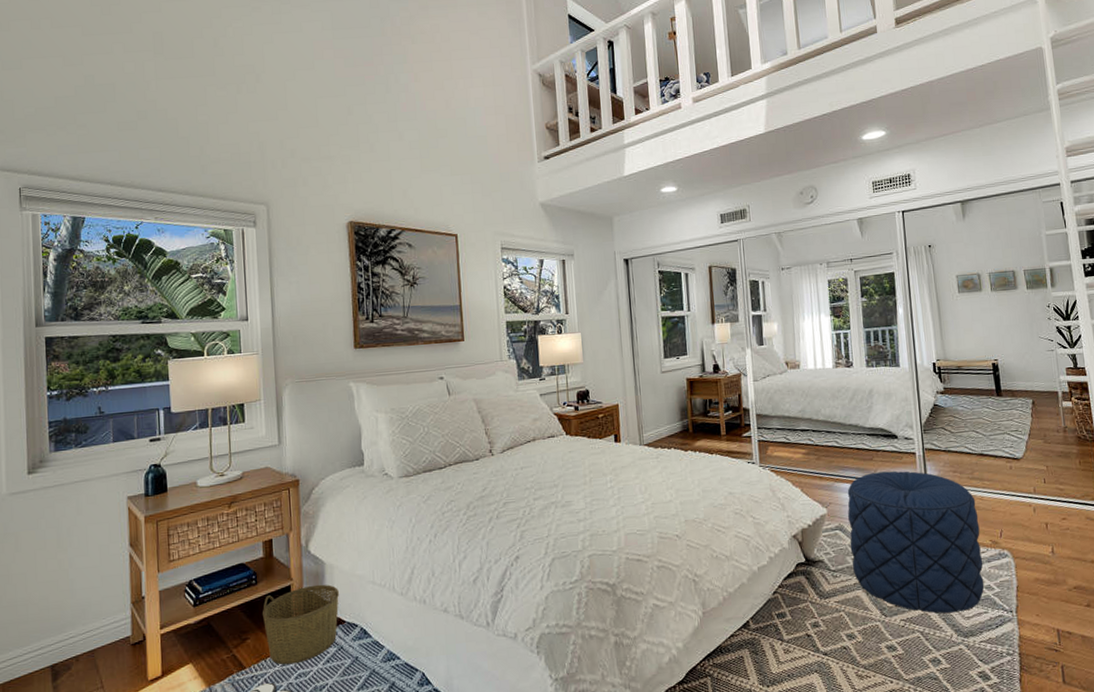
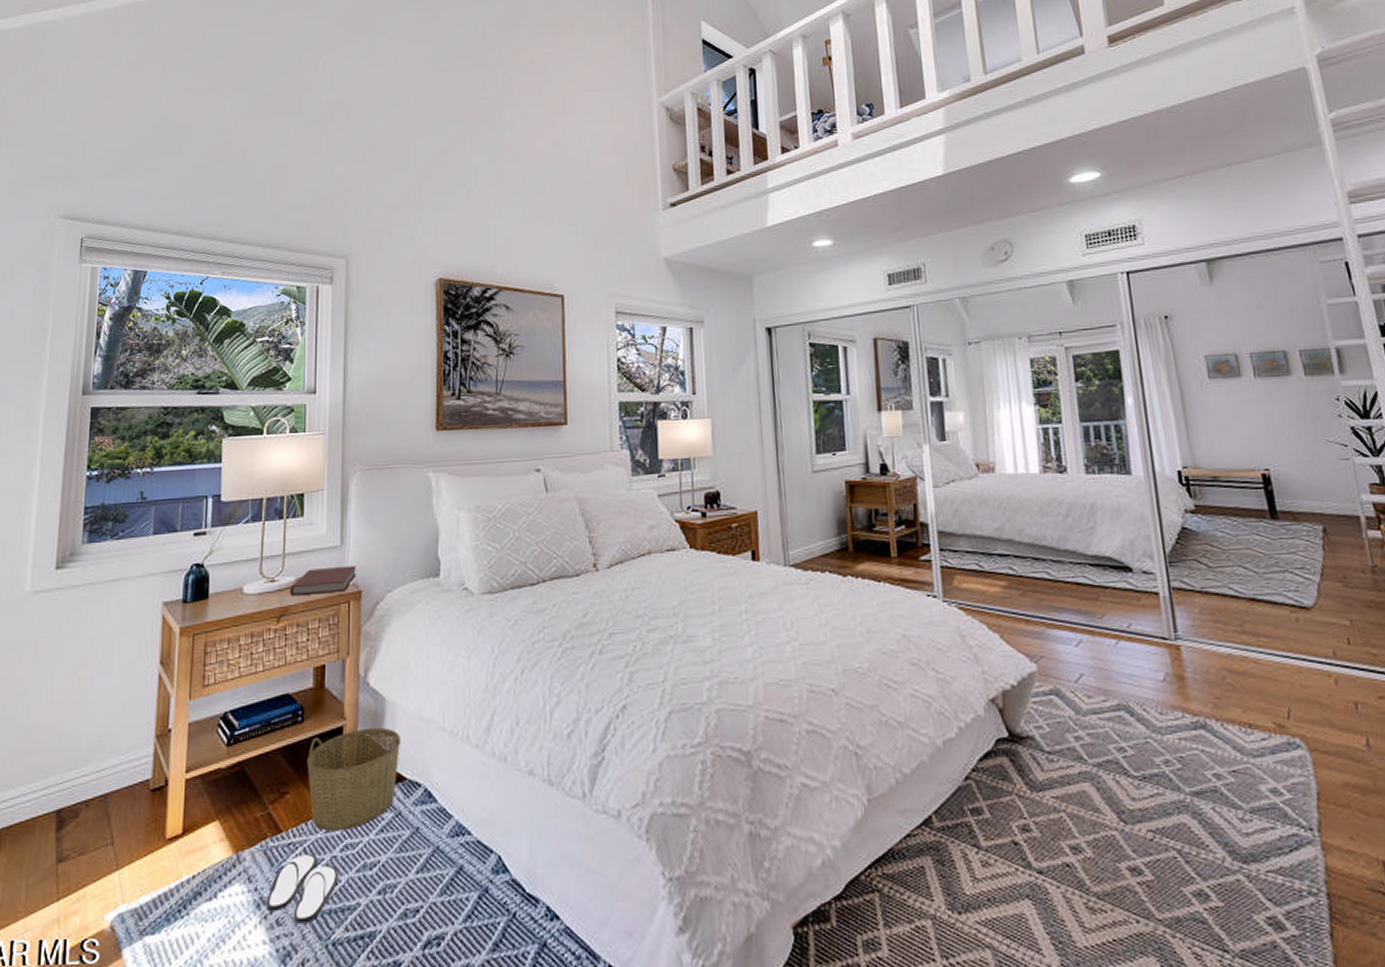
book: none [238,460,293,487] -> present [290,565,356,597]
pouf: present [847,471,985,613] -> none [1064,616,1269,826]

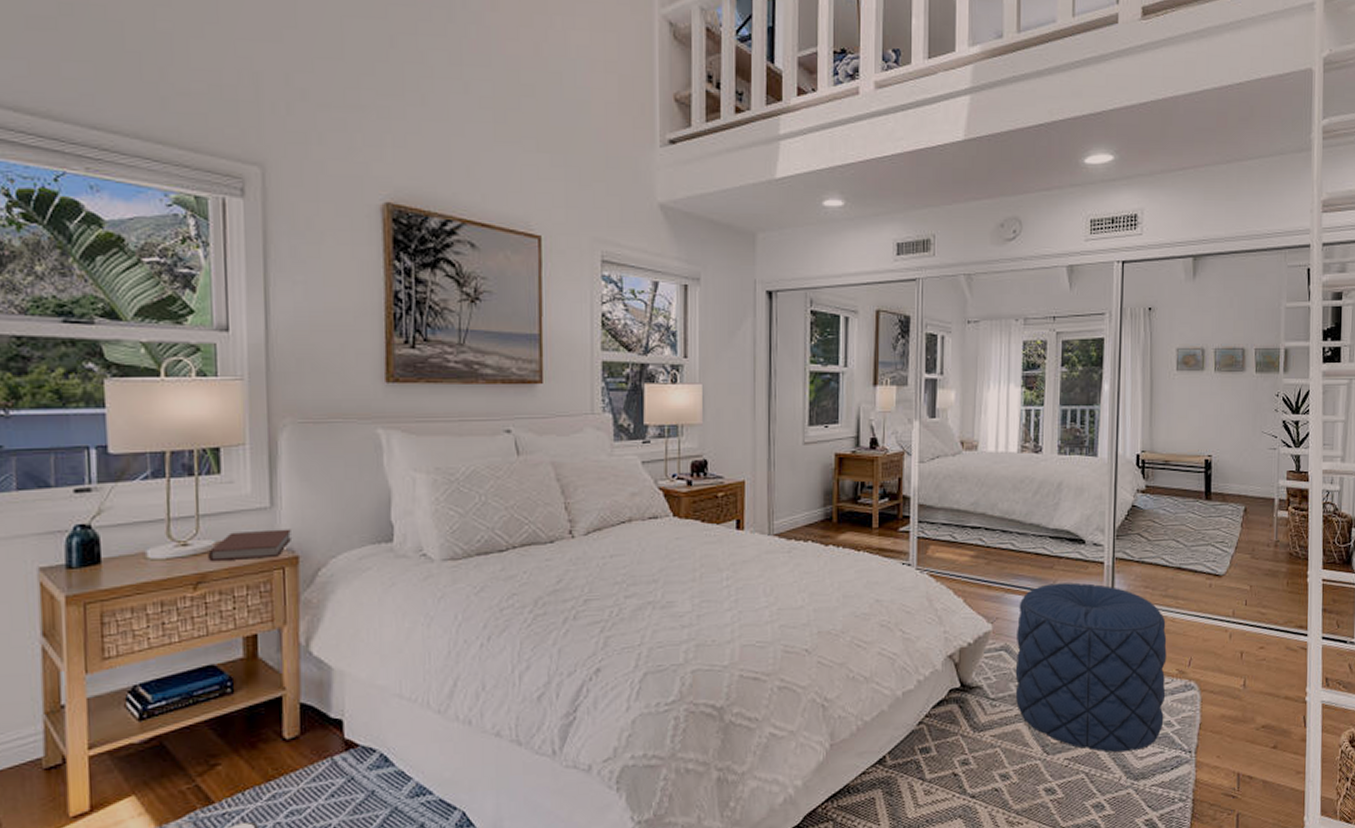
basket: present [306,727,400,831] -> none [239,696,351,800]
pouf: none [1064,616,1269,826] -> present [1015,582,1167,752]

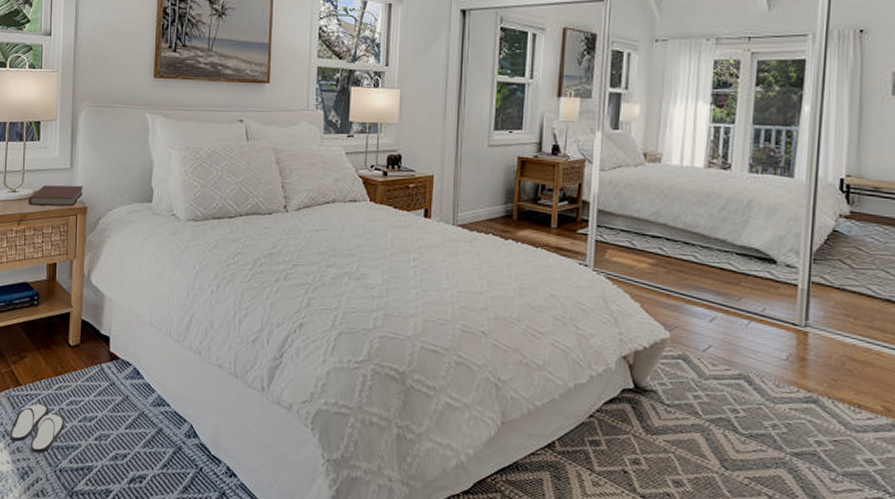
pouf: present [1015,582,1167,752] -> none [692,299,871,483]

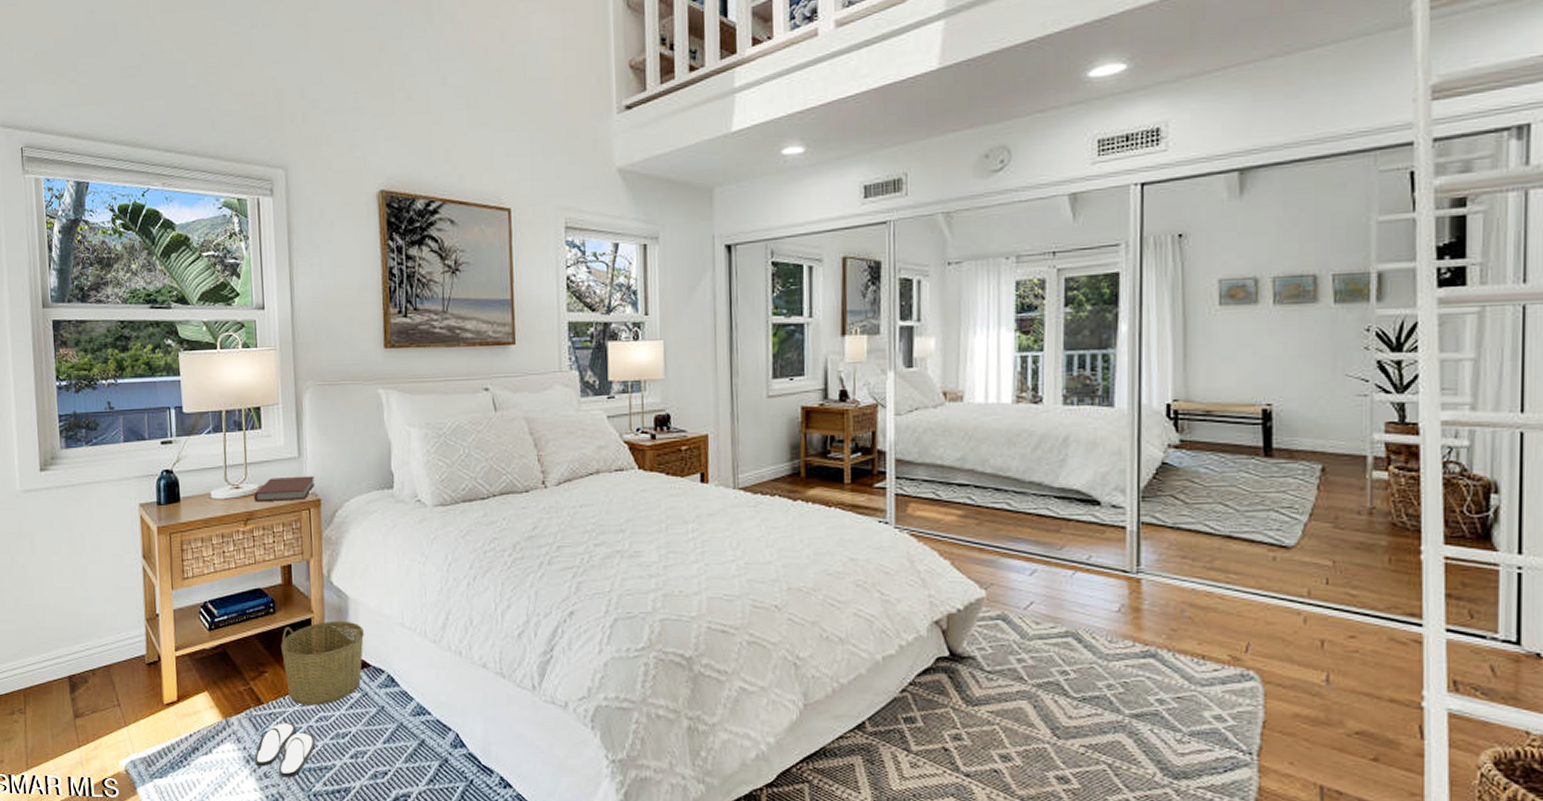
basket: none [40,316,116,391] -> present [280,620,364,706]

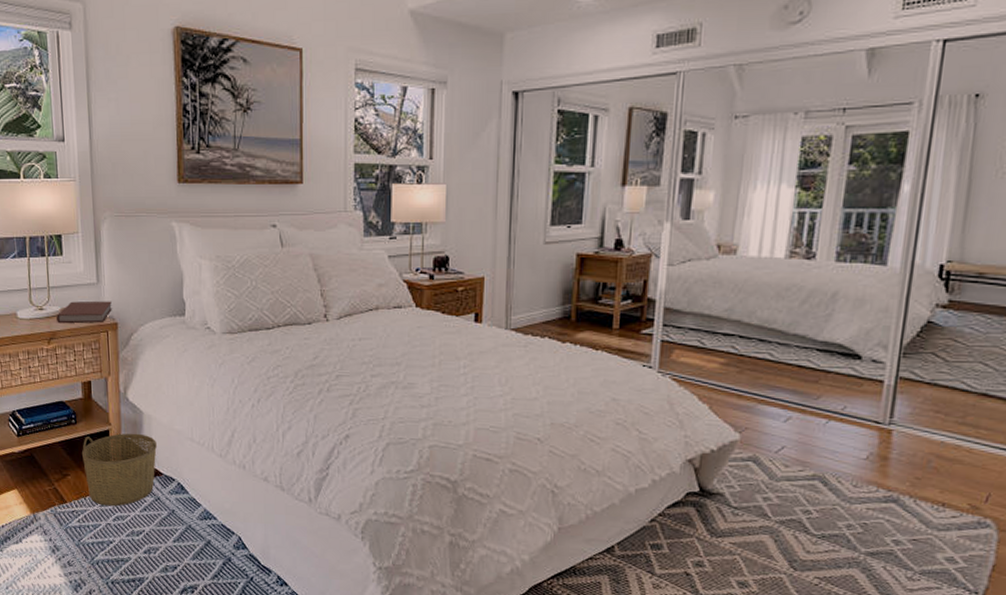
slippers: present [254,722,316,778] -> none [59,519,113,567]

